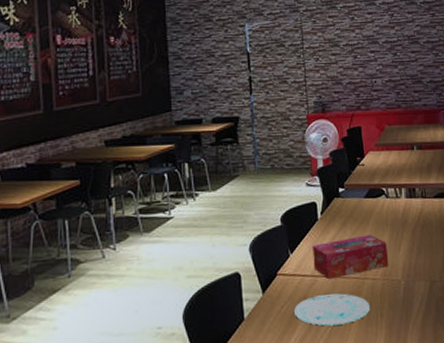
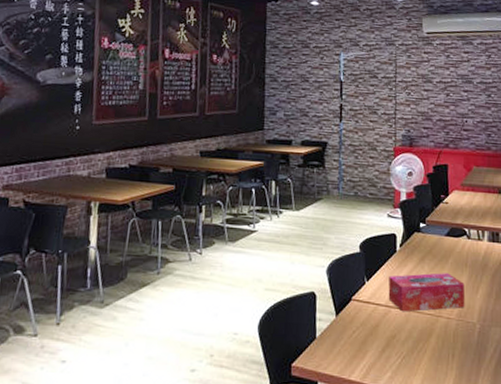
plate: present [293,293,371,326] -> none [364,325,443,359]

